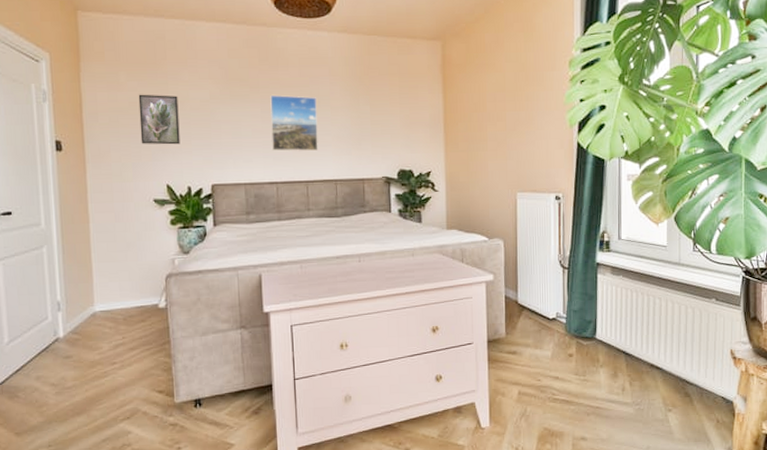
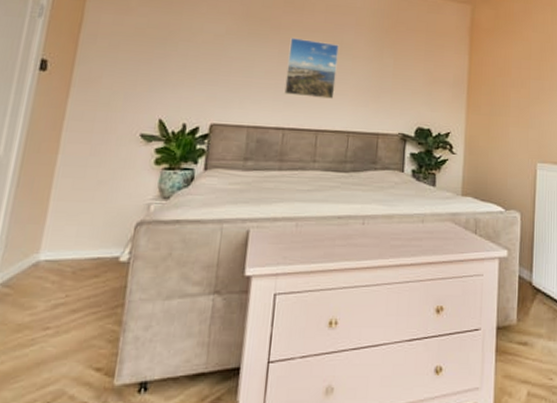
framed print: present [138,94,180,145] -> none [139,21,191,78]

